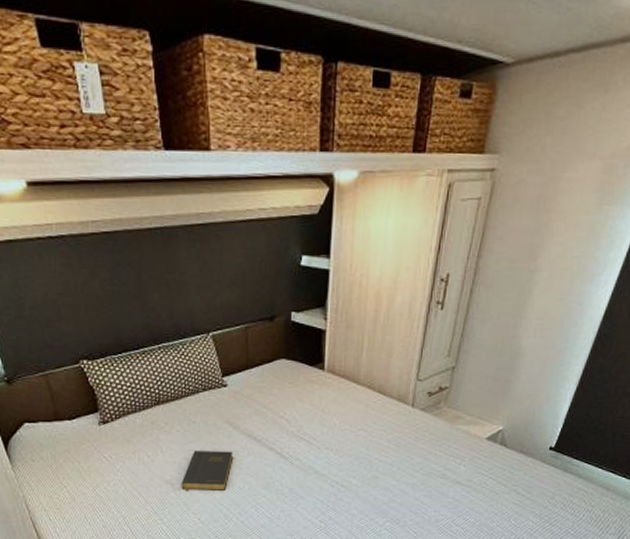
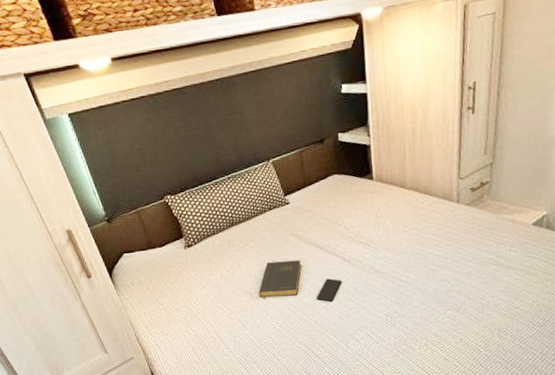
smartphone: none [247,475,276,501] -> present [317,278,342,302]

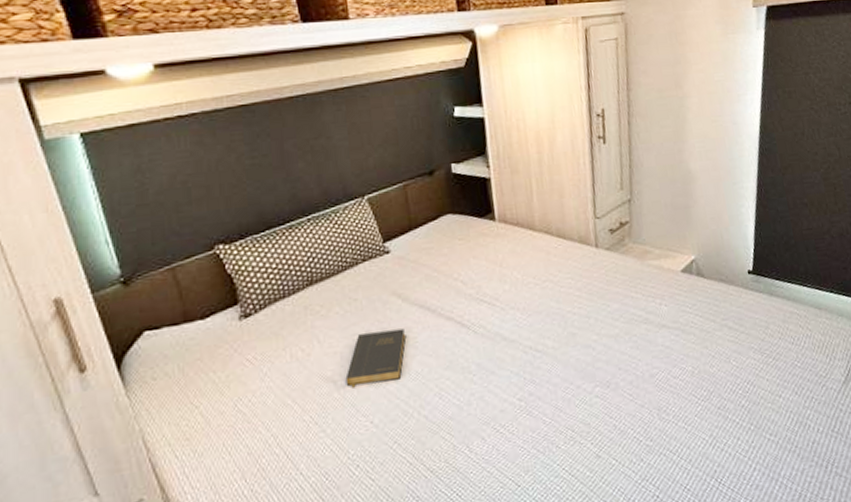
smartphone: present [317,278,342,302] -> none [427,352,460,386]

